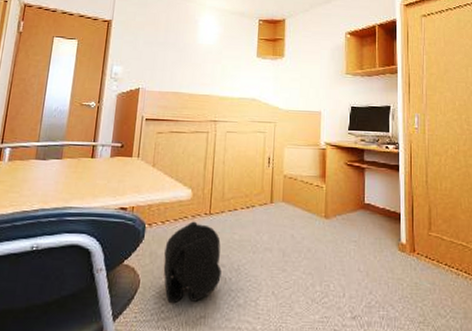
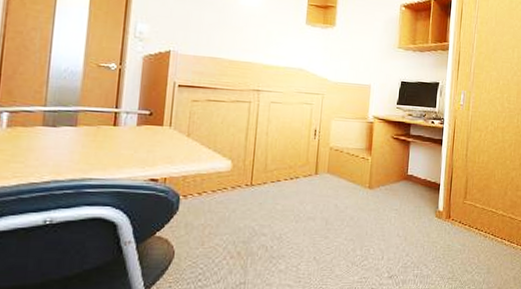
backpack: present [163,221,222,304] -> none [200,192,263,273]

